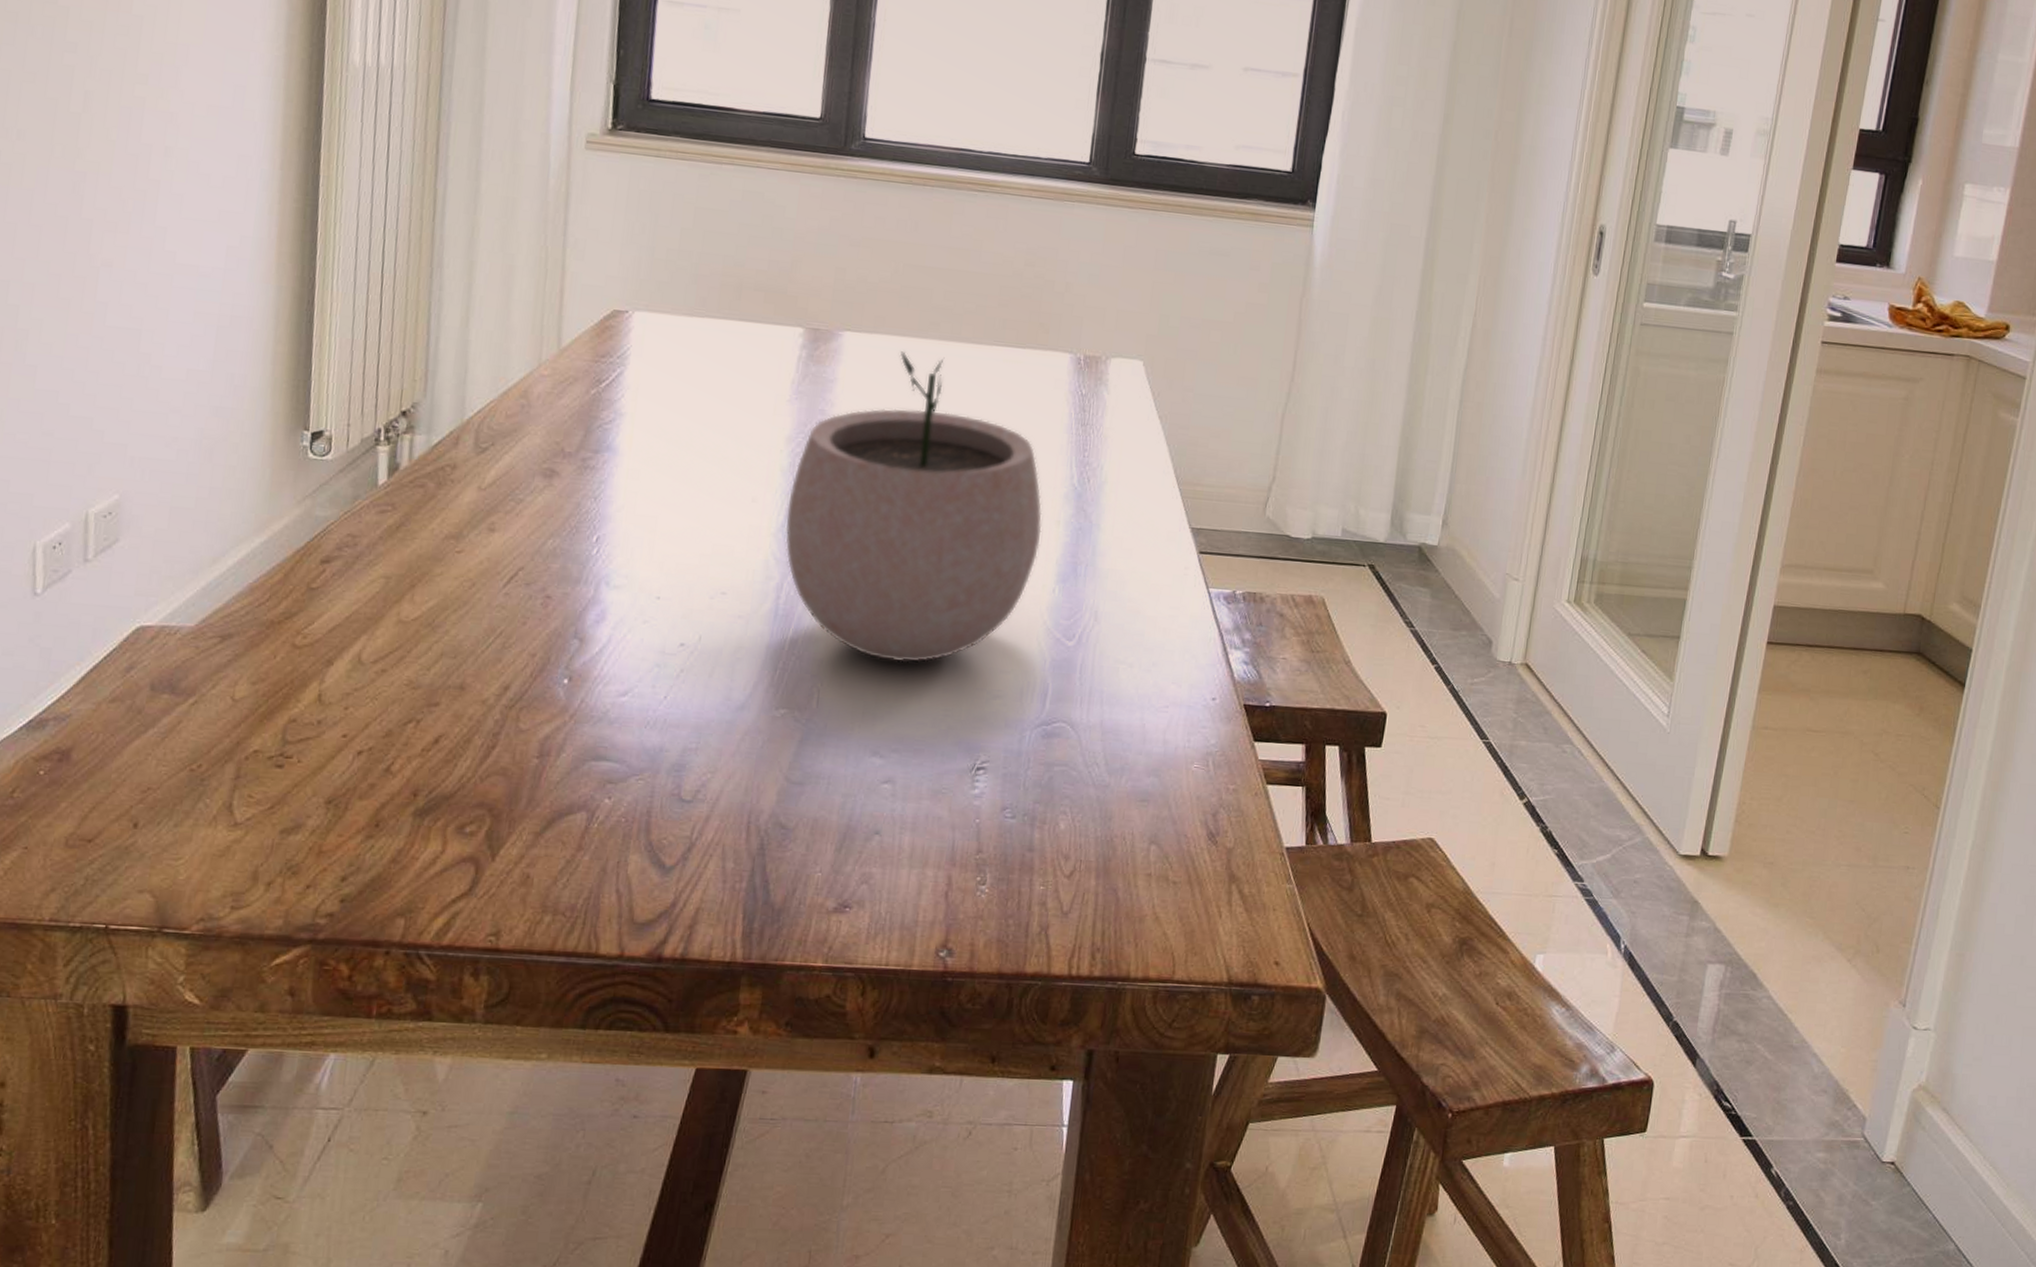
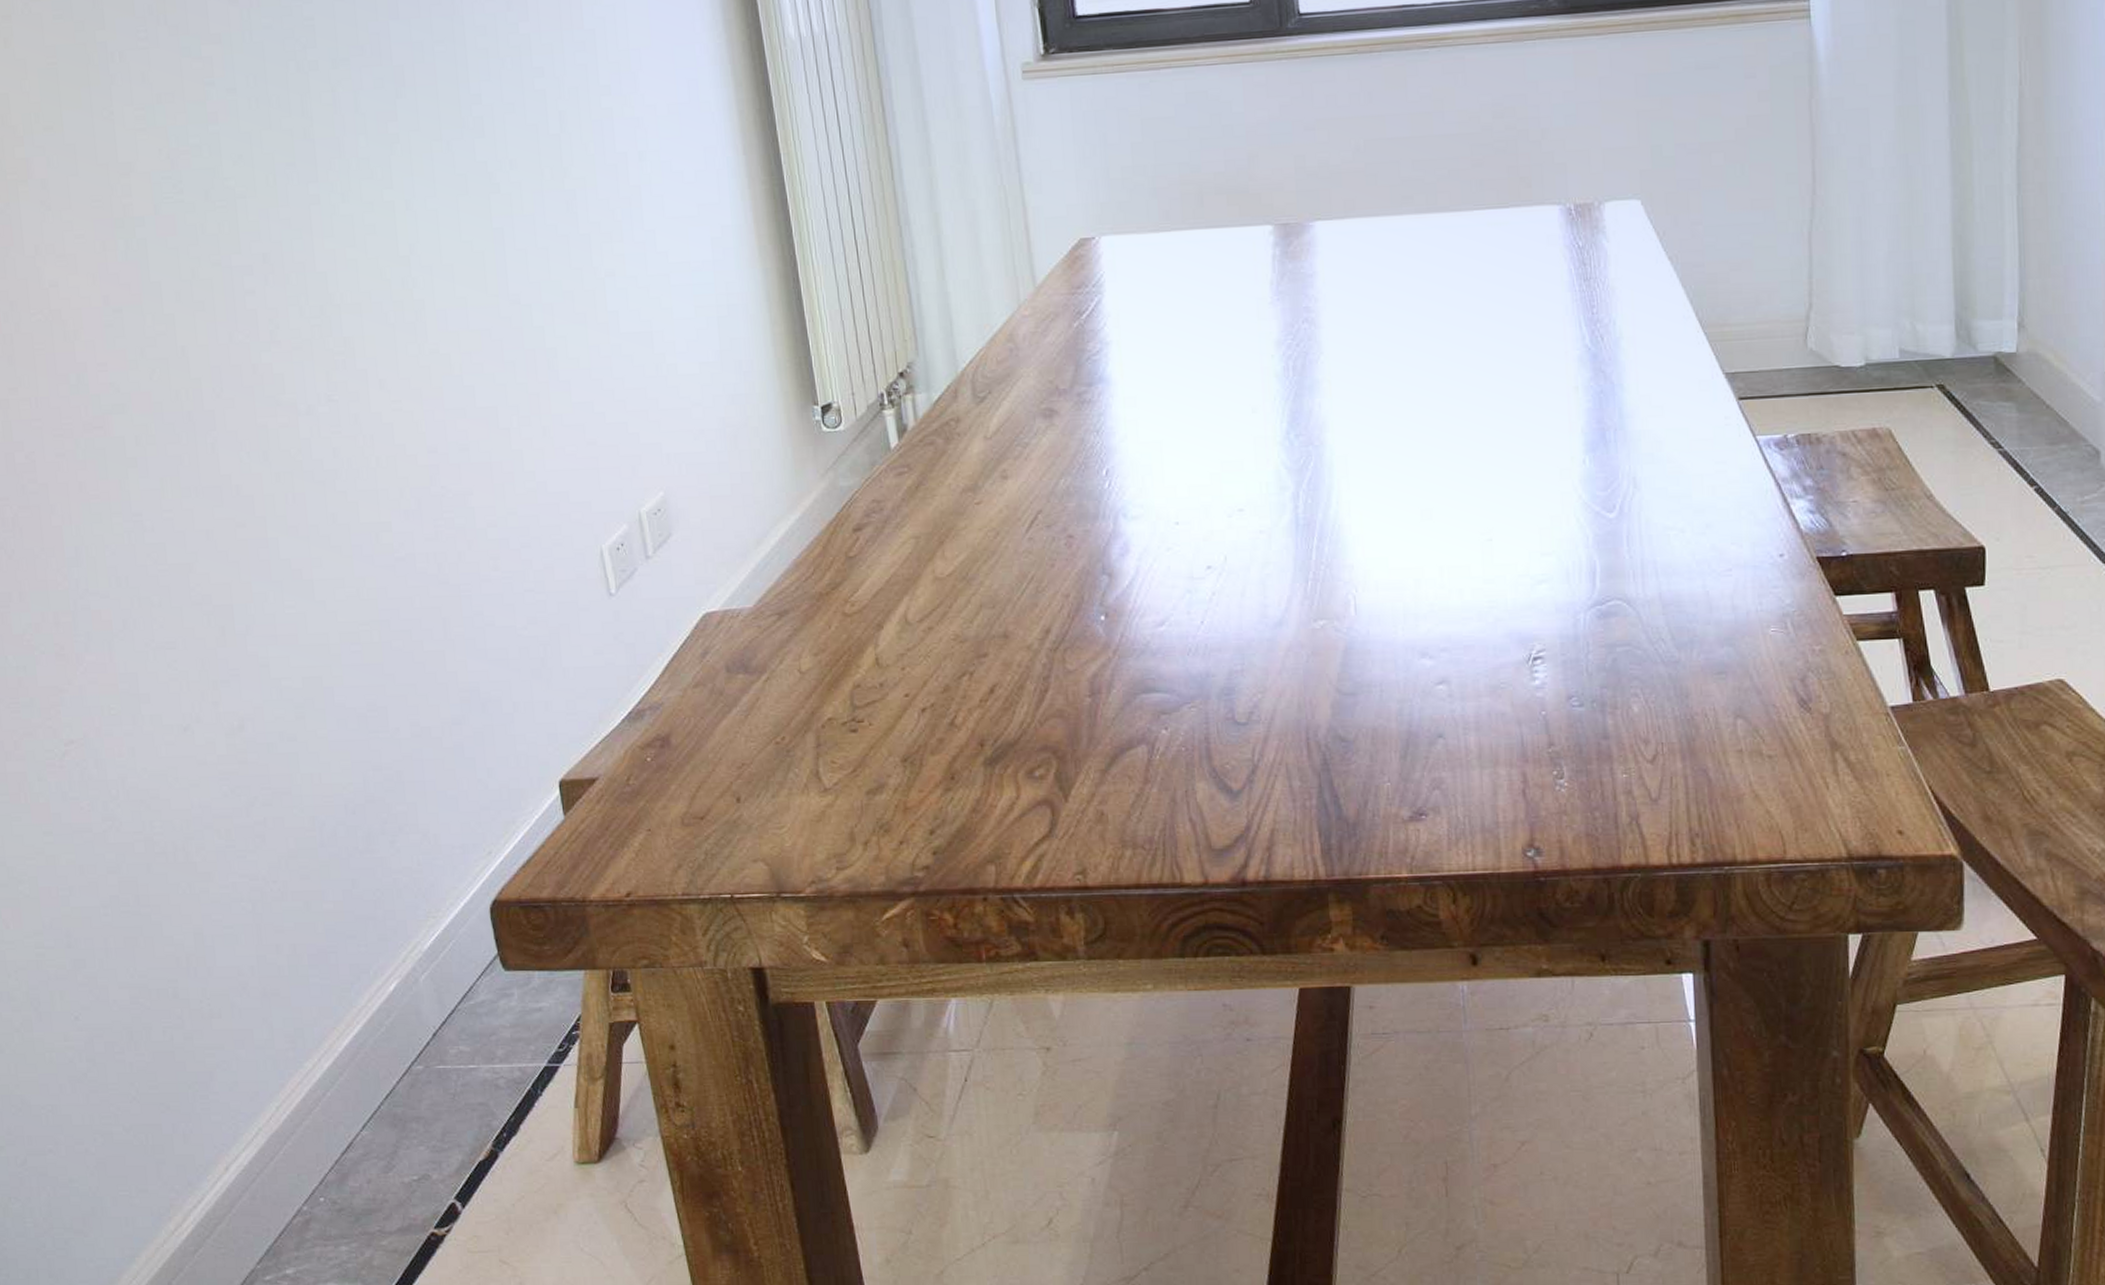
plant pot: present [785,351,1042,663] -> none [1288,231,1561,558]

